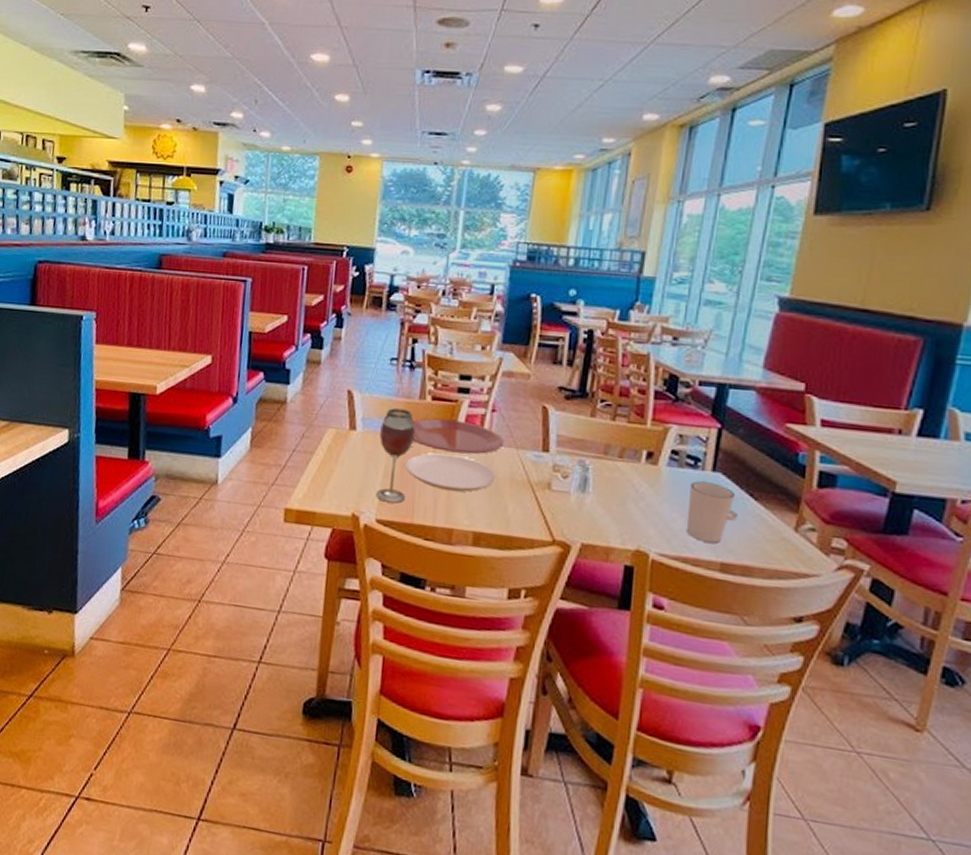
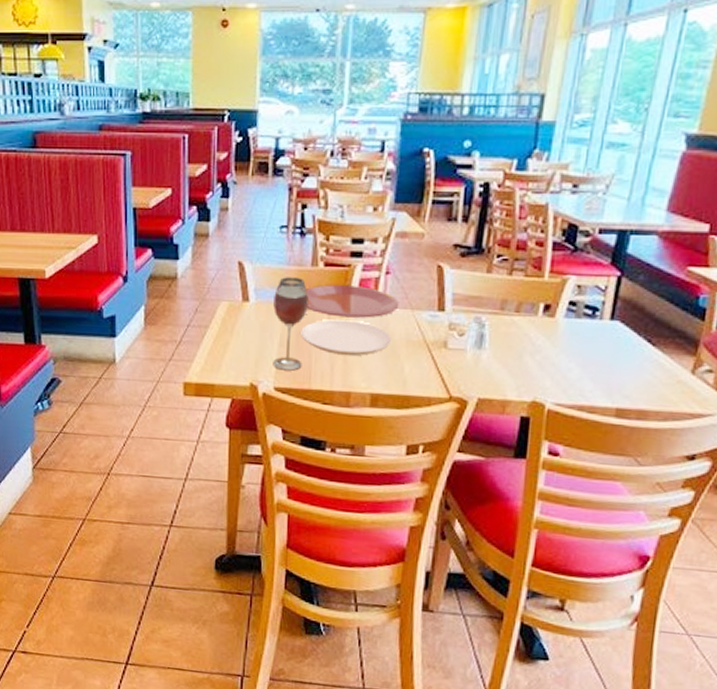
cup: present [686,481,738,543] -> none [582,330,635,390]

